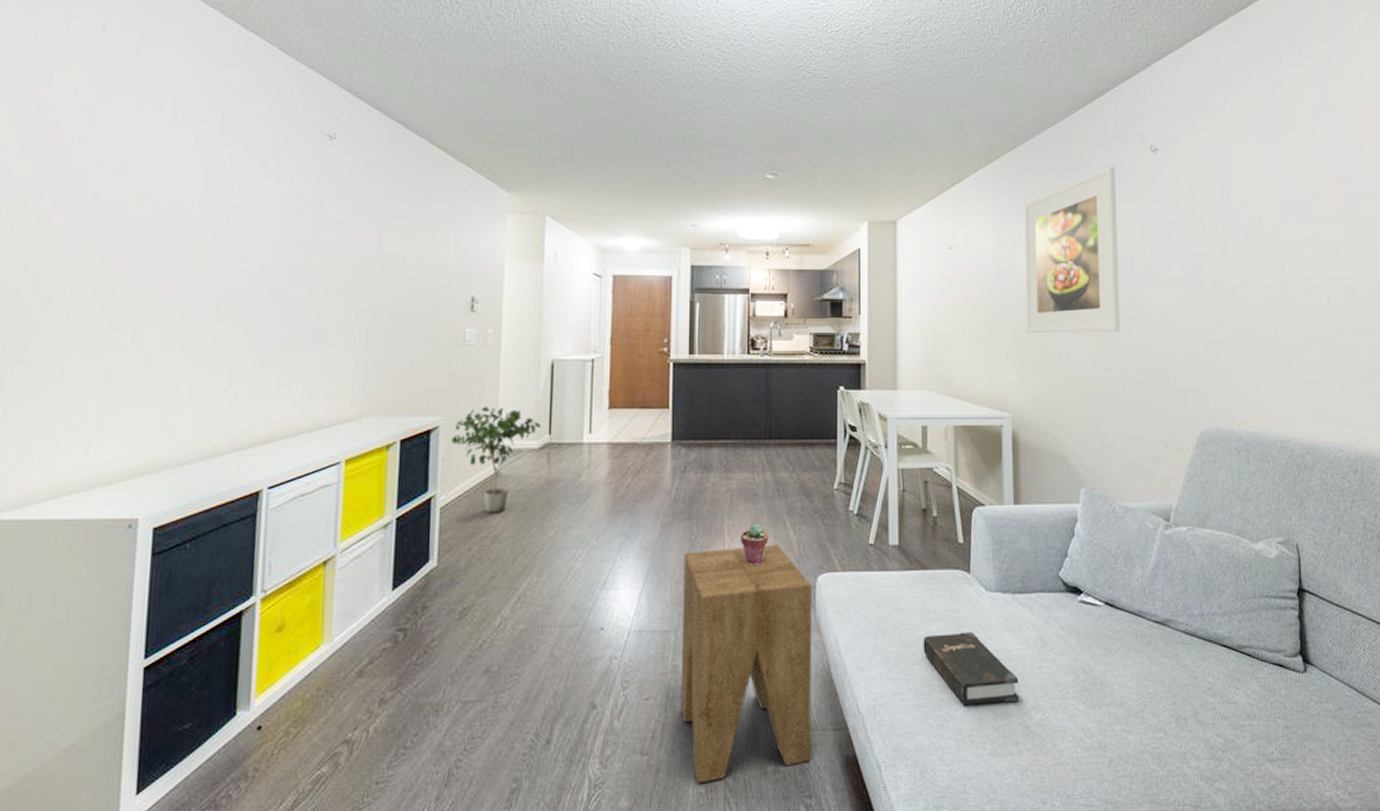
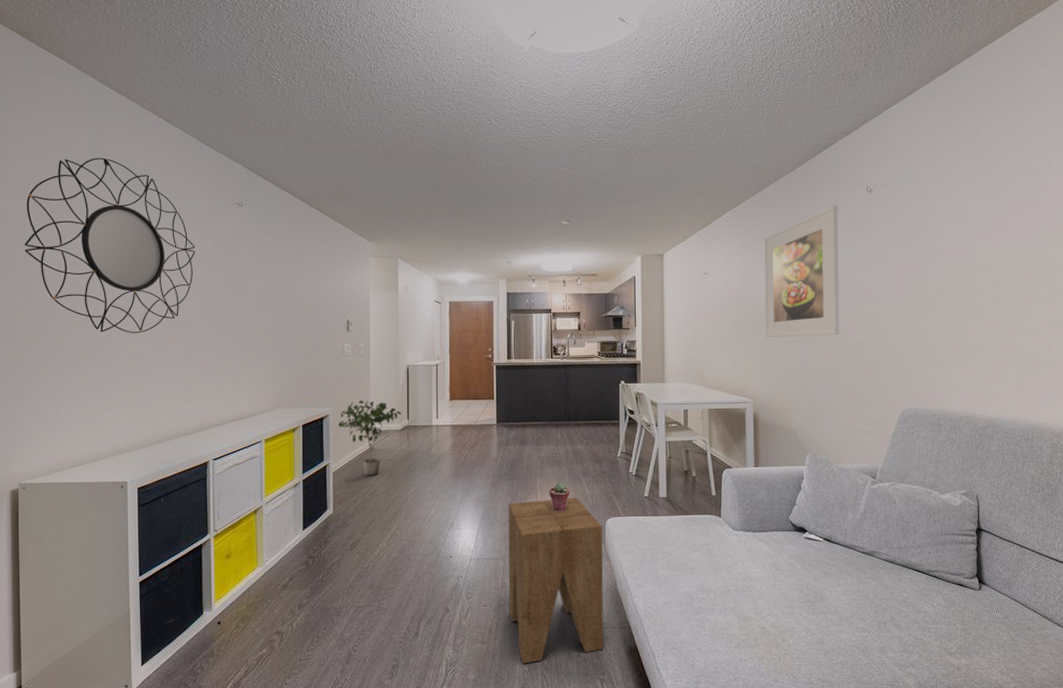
home mirror: none [17,66,265,307] -> present [25,157,196,333]
hardback book: present [923,632,1020,706] -> none [685,560,758,612]

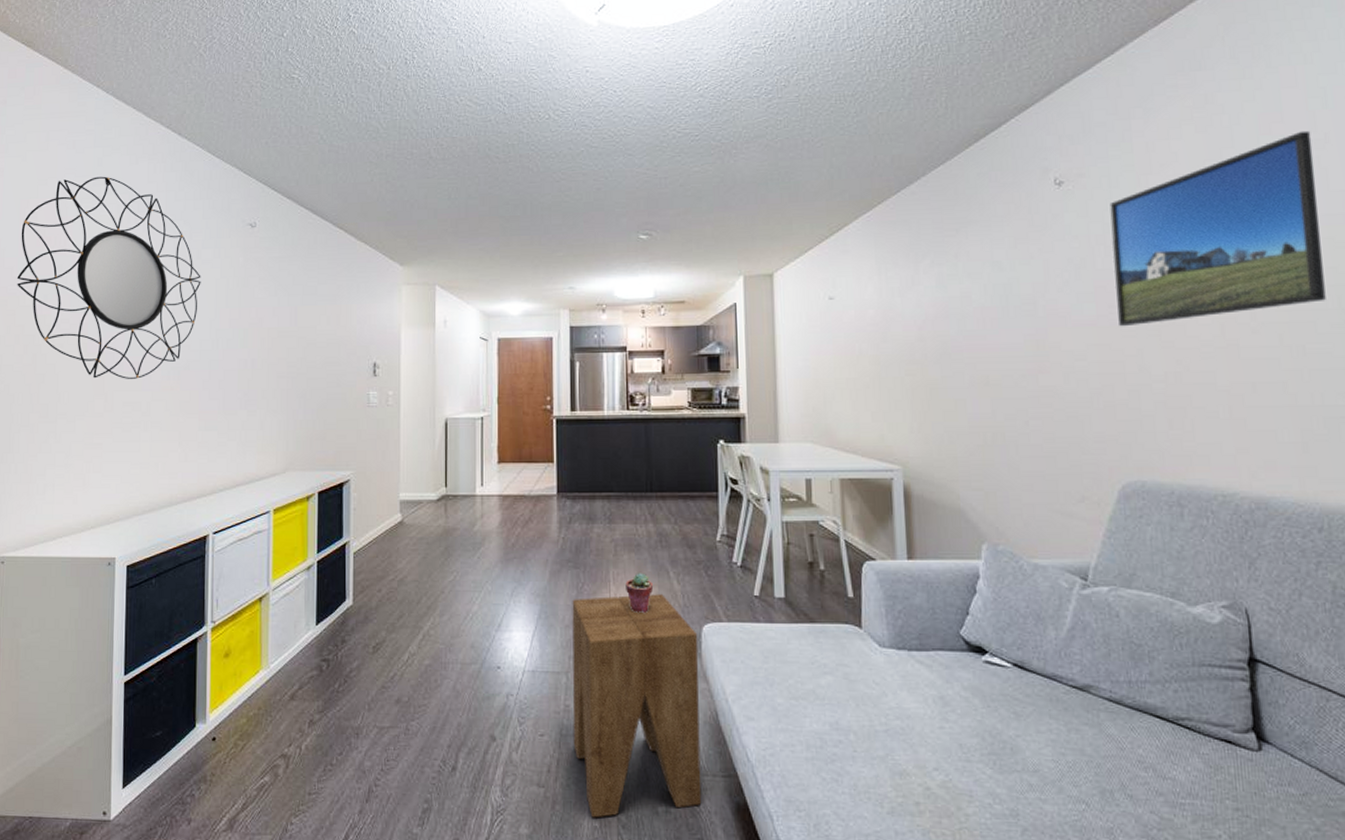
potted plant: present [338,400,401,477] -> none [361,462,437,560]
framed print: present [763,205,840,337] -> none [910,204,1024,382]
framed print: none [903,158,1041,298] -> present [1109,130,1326,327]

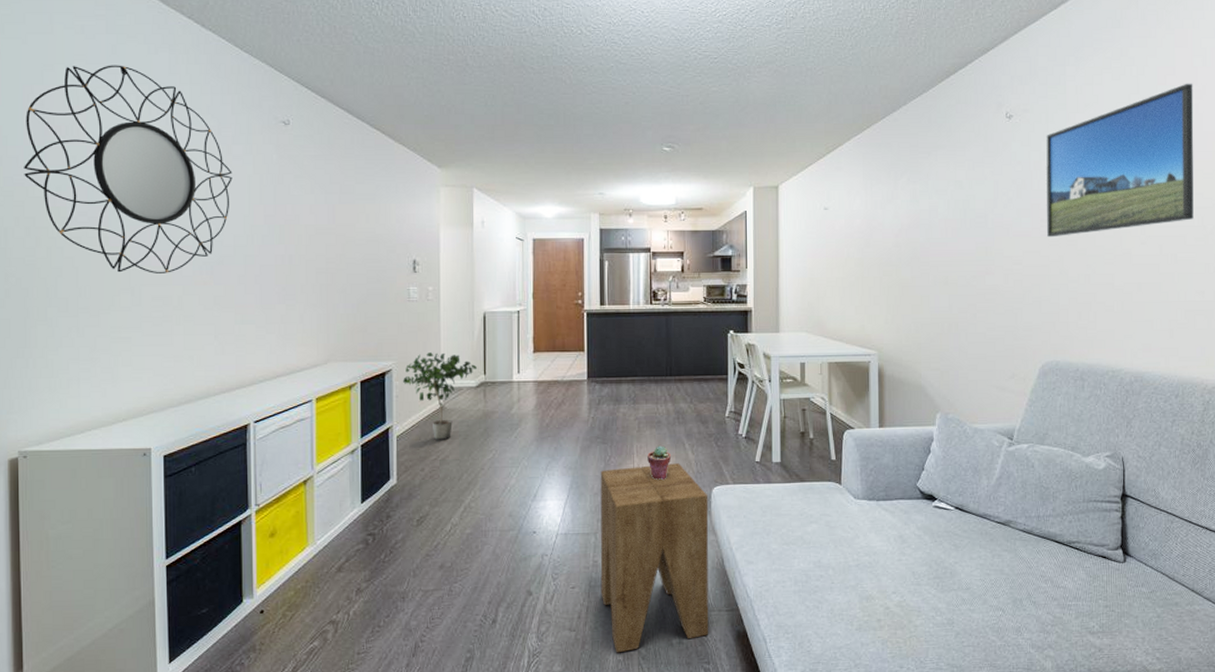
potted plant: none [361,462,437,560] -> present [403,352,477,441]

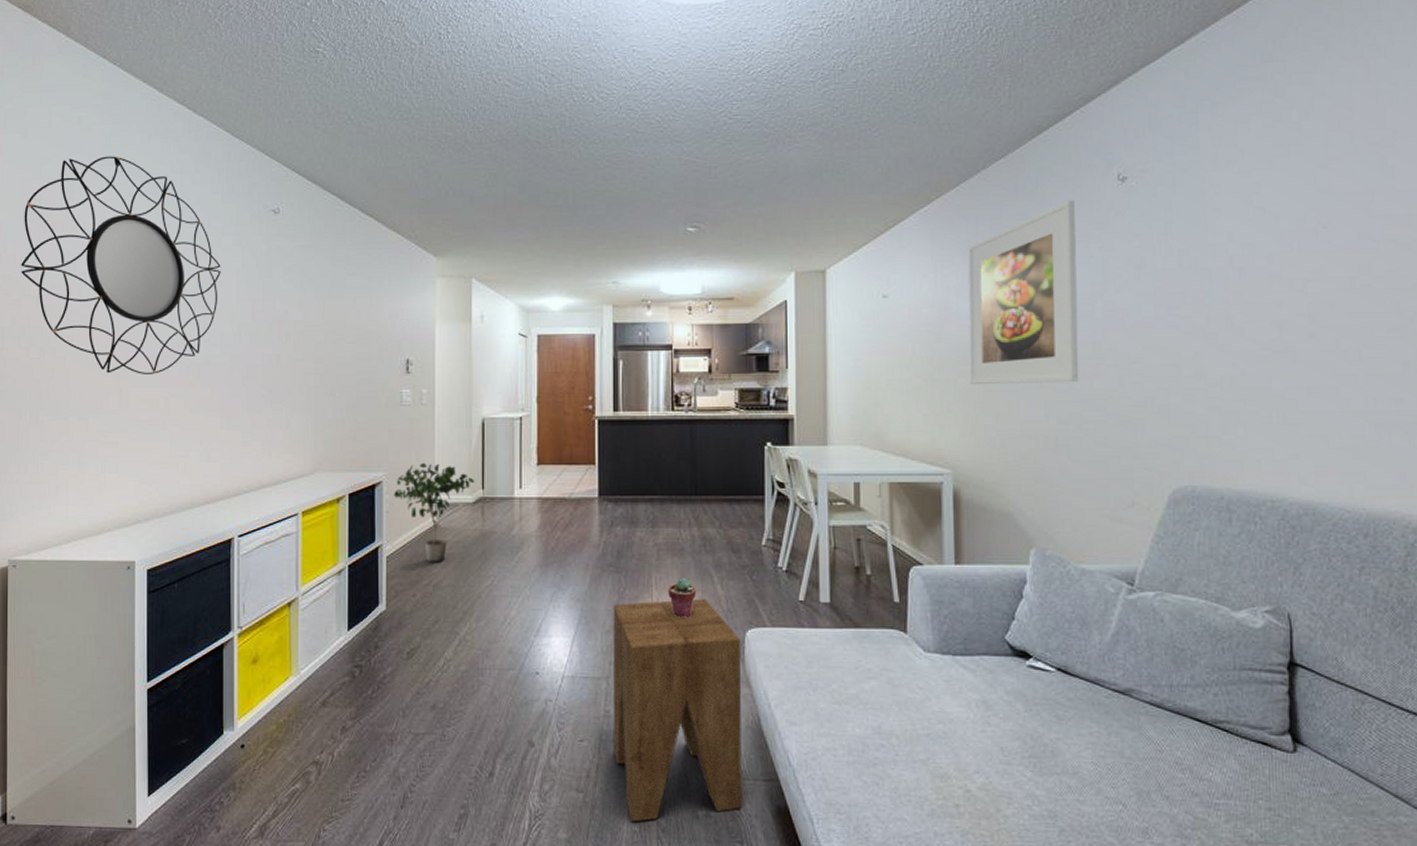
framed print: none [891,133,975,281] -> present [967,200,1079,384]
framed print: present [1046,83,1194,238] -> none [1173,127,1385,329]

